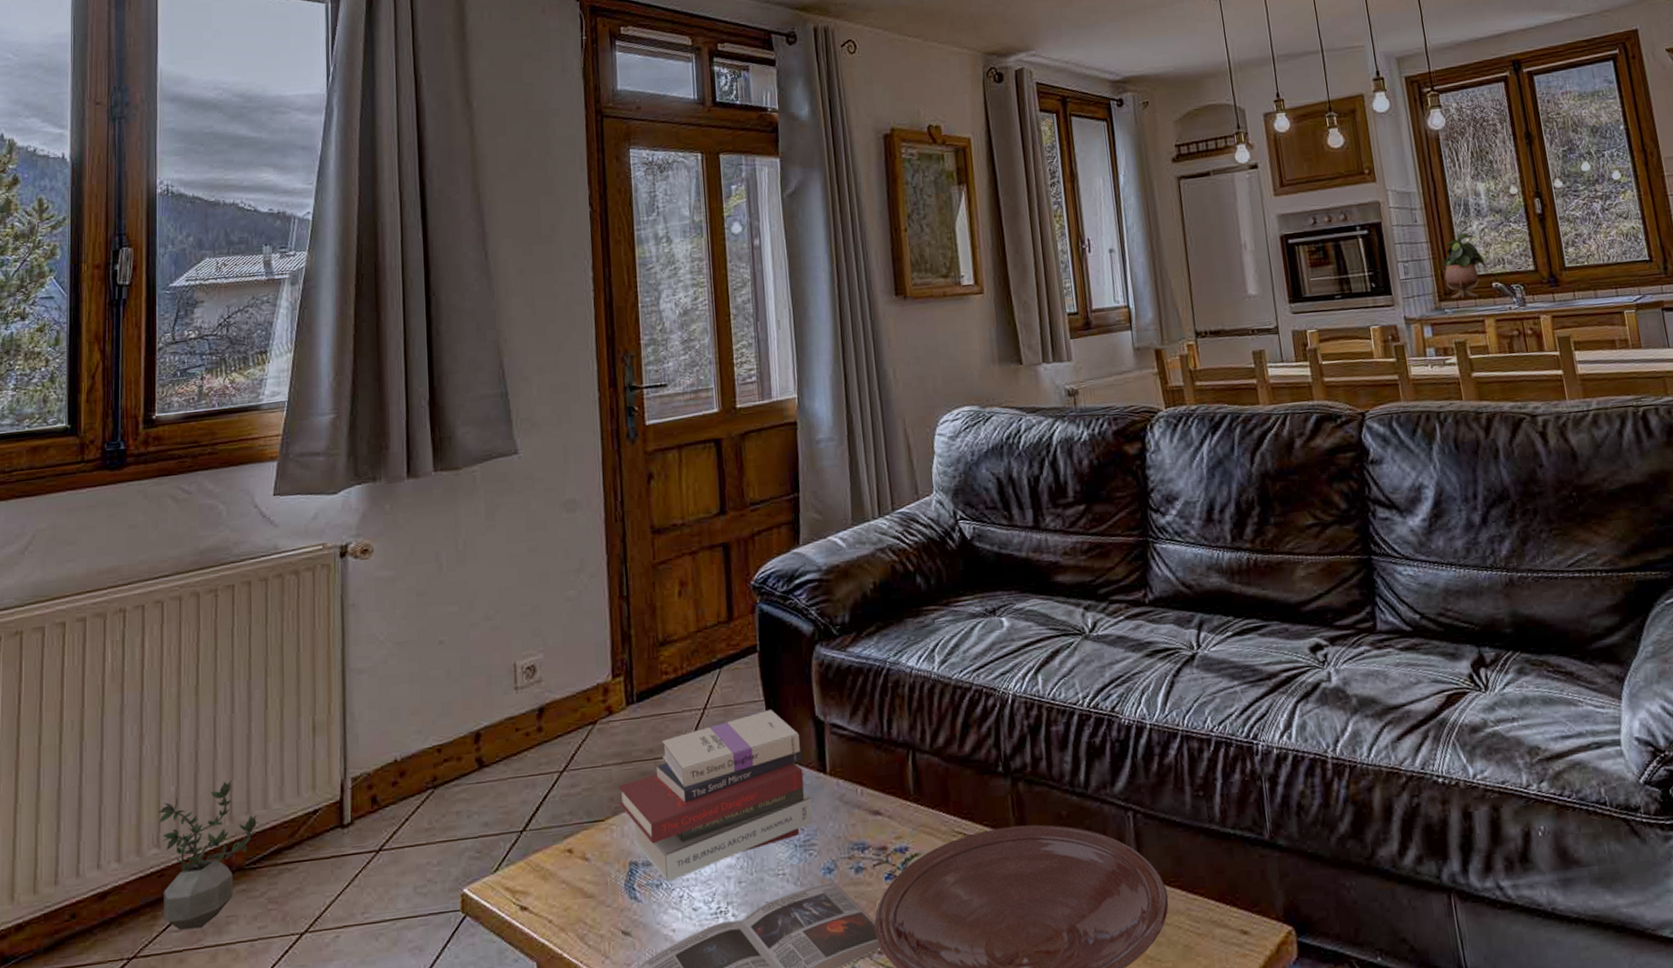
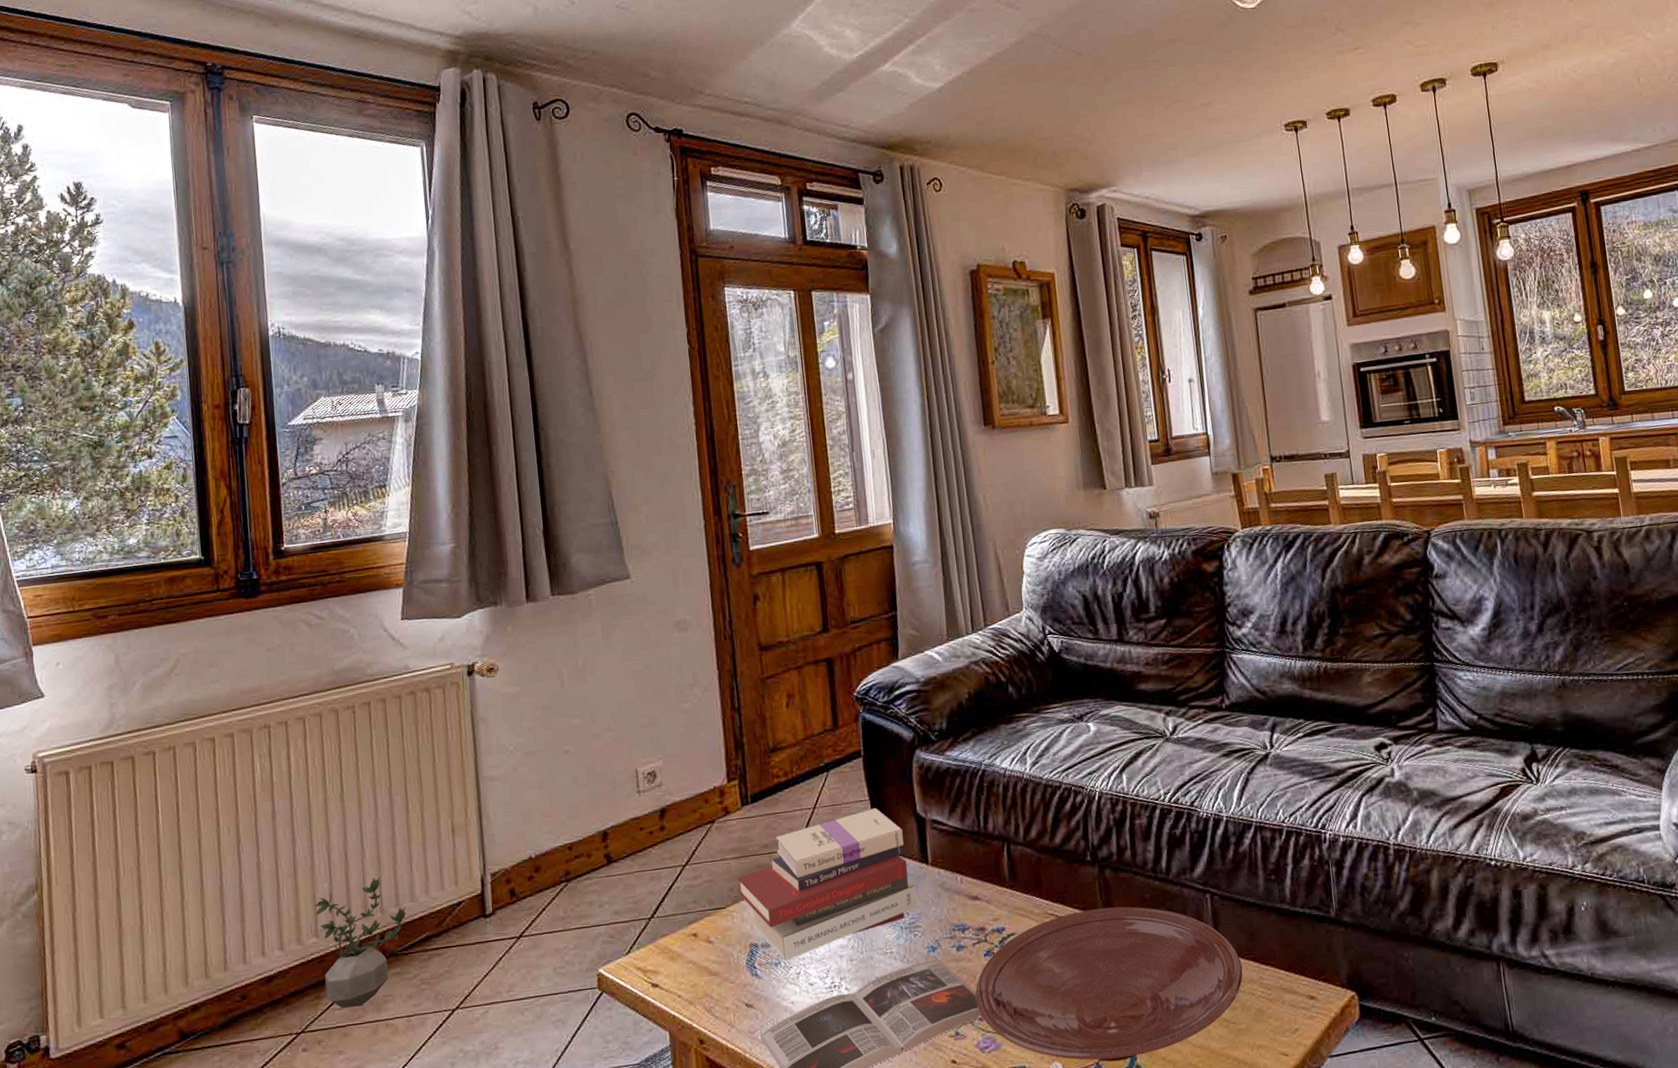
potted plant: present [1442,233,1486,299] -> none [1507,359,1549,423]

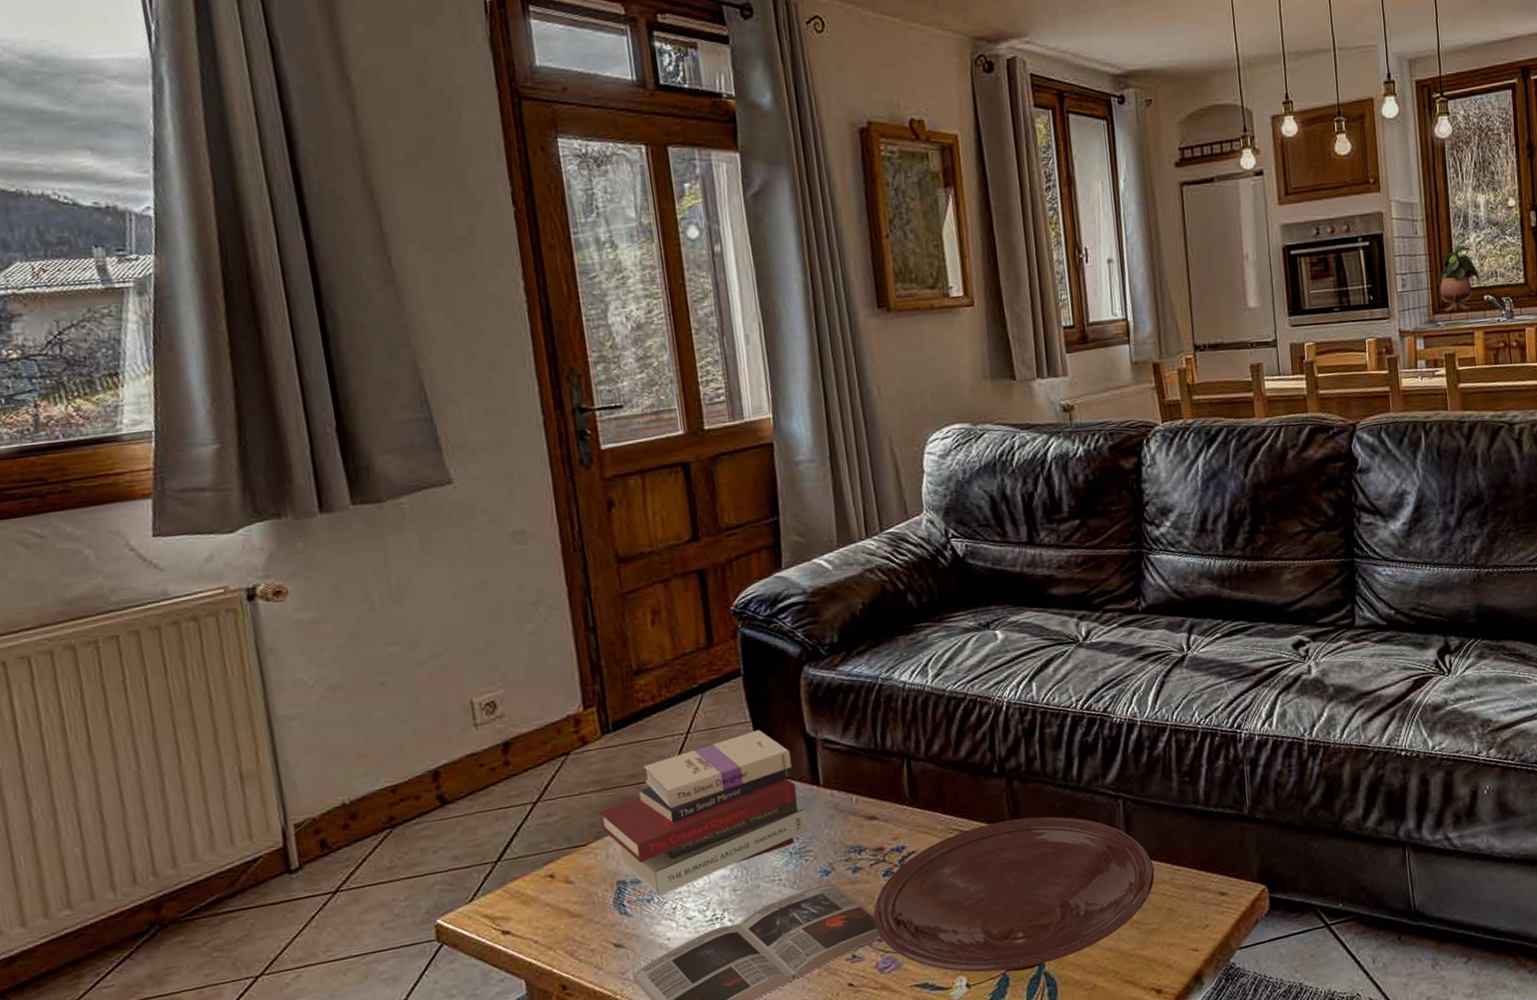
potted plant: present [314,878,406,1008] -> none [63,838,187,986]
potted plant: none [1507,359,1549,423] -> present [1439,245,1480,312]

